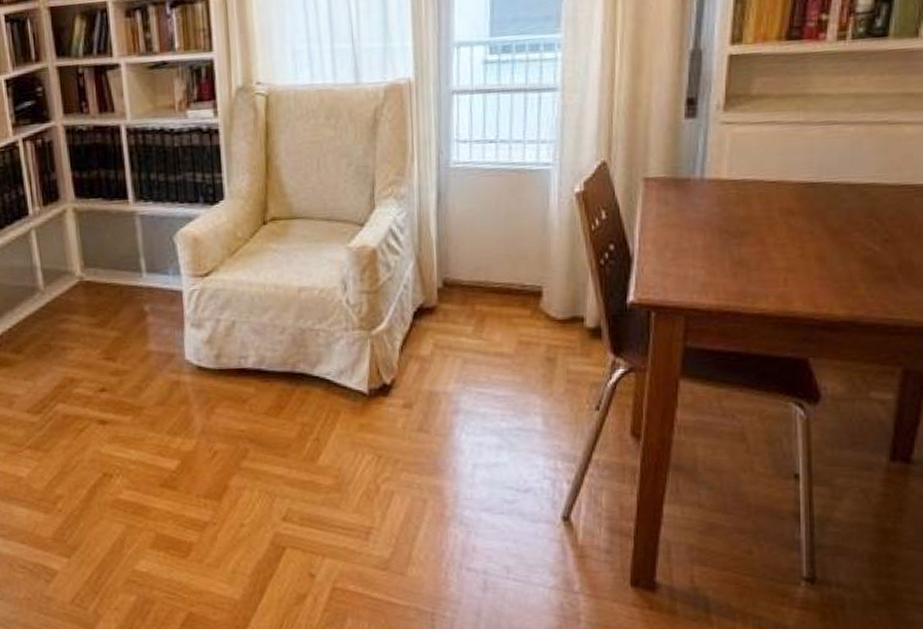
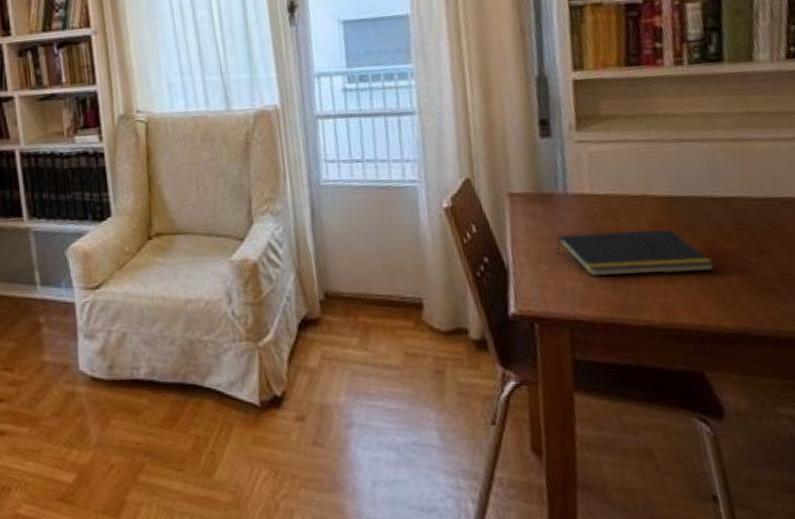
notepad: none [683,215,839,265] -> present [556,228,715,277]

